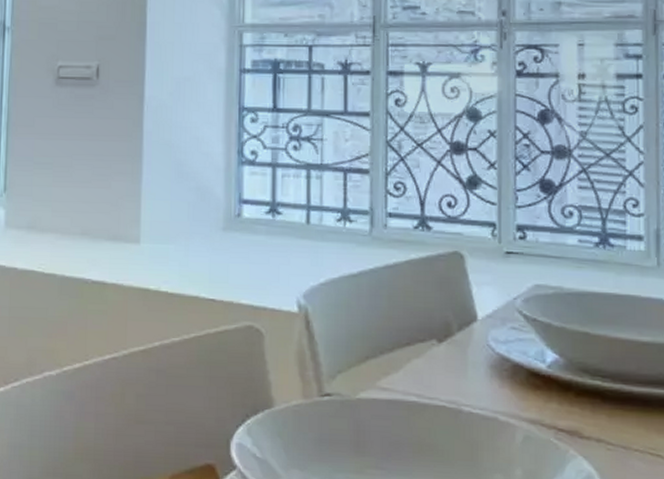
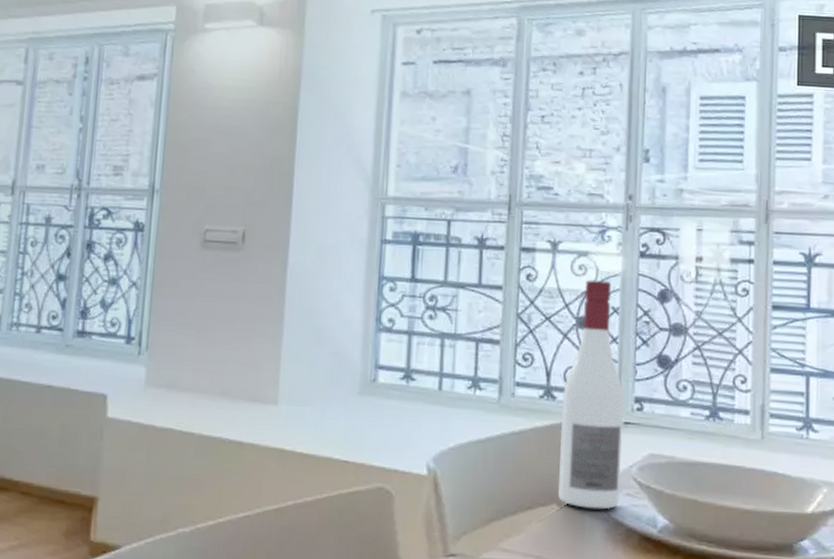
wine bottle: none [437,102,505,345] -> present [558,280,624,510]

